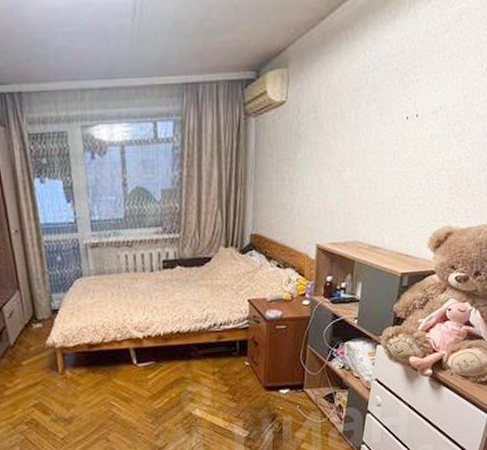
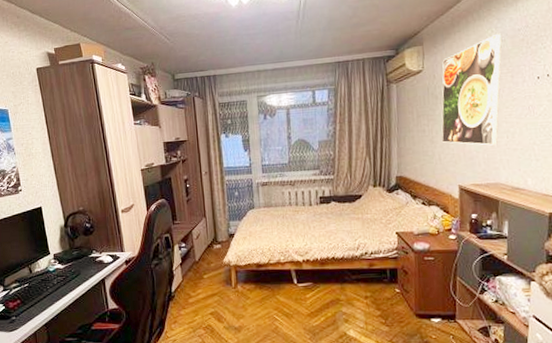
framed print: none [301,58,376,198] -> present [441,33,502,146]

